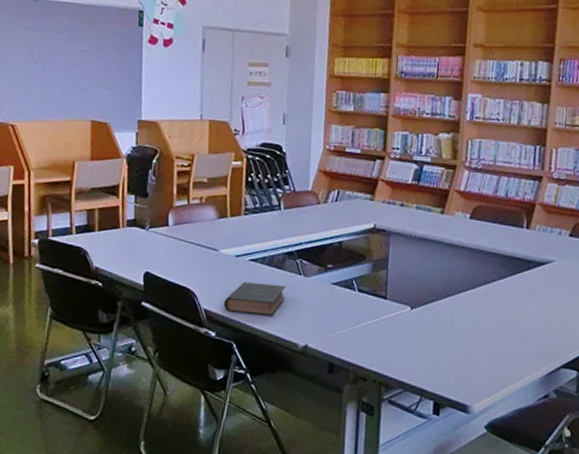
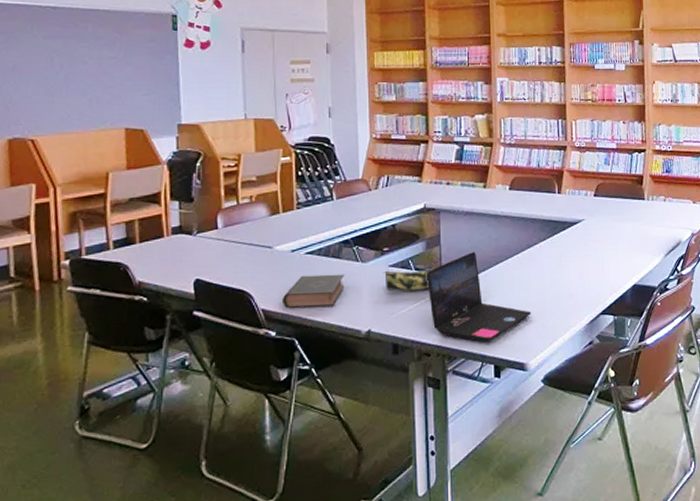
pencil case: none [325,288,379,314] -> present [383,268,435,292]
laptop: none [369,280,482,376] -> present [426,252,532,342]

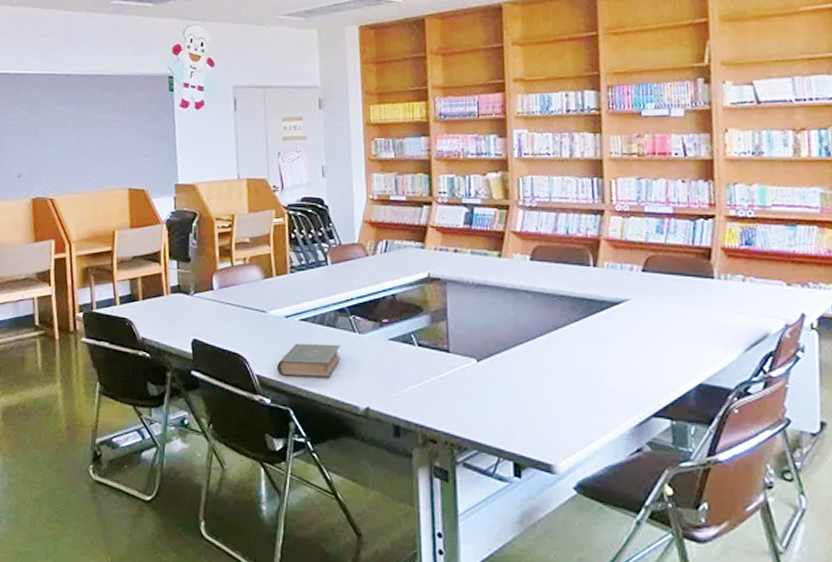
pencil case: present [383,268,435,292] -> none [382,344,441,369]
laptop: present [426,252,532,342] -> none [430,330,561,434]

